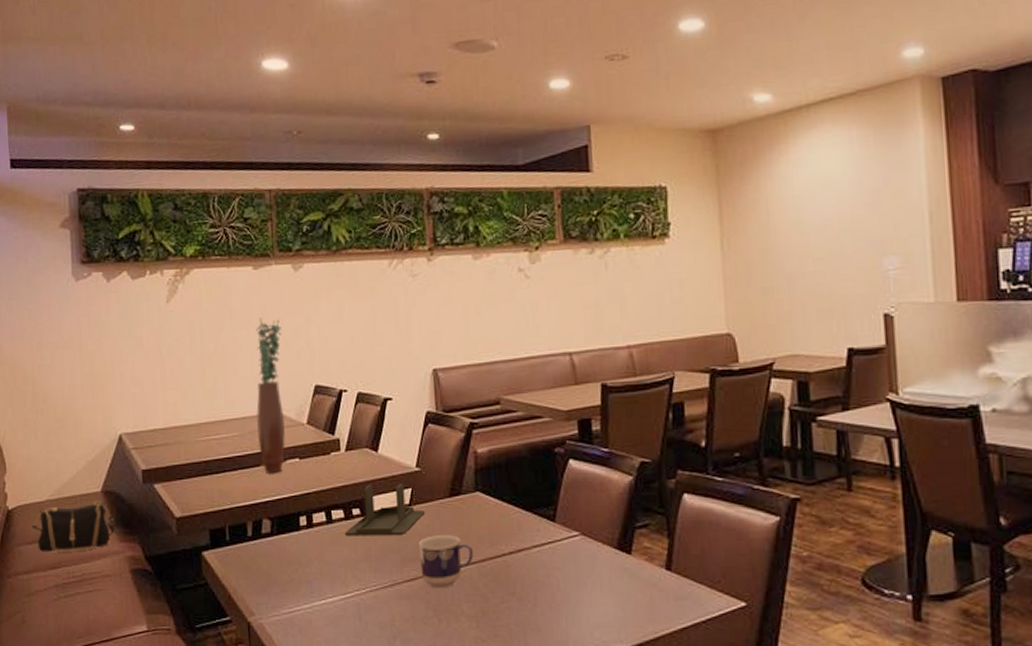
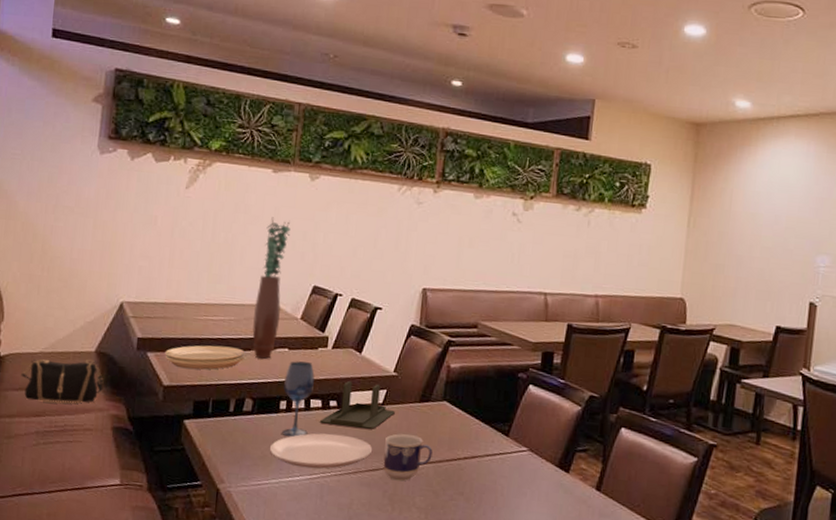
plate: none [172,465,255,496] -> present [164,345,245,370]
plate: none [295,545,407,587] -> present [269,433,373,469]
wineglass: none [300,470,334,554] -> present [282,361,315,437]

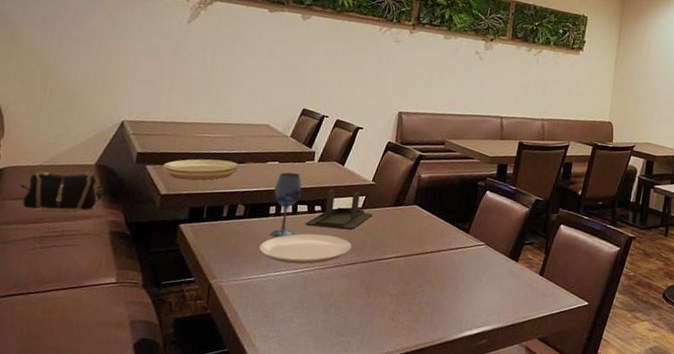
vase: present [252,217,291,360] -> none [246,49,284,171]
cup: present [383,433,433,481] -> none [361,233,404,273]

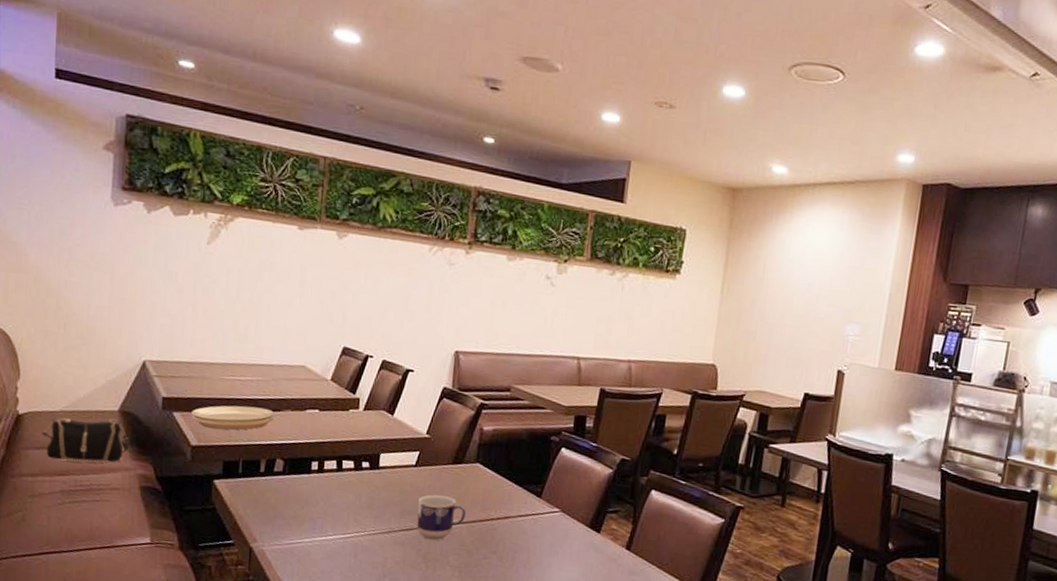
plate: present [259,233,352,264] -> none [302,493,406,528]
wineglass: present [271,172,302,237] -> none [314,422,346,497]
napkin holder: present [306,188,372,230] -> none [353,442,428,490]
cup: none [361,233,404,273] -> present [416,494,466,541]

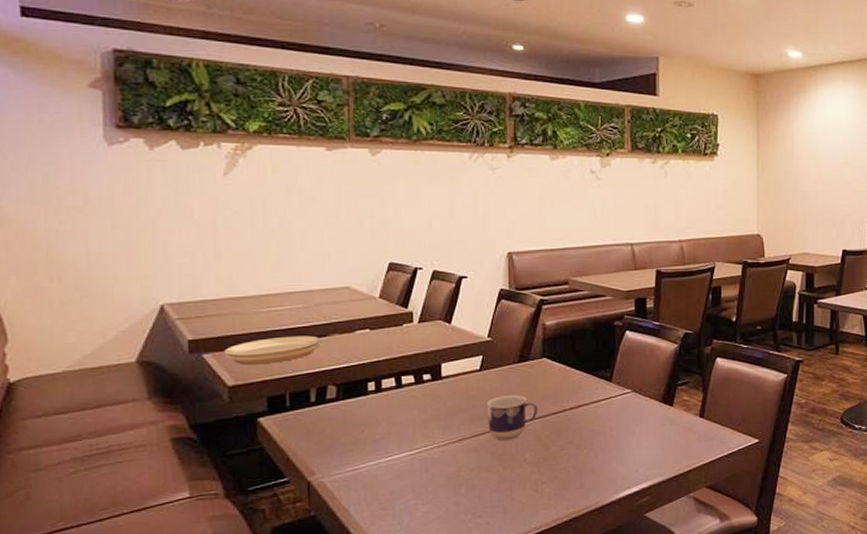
handbag: present [42,417,129,464] -> none [42,371,153,426]

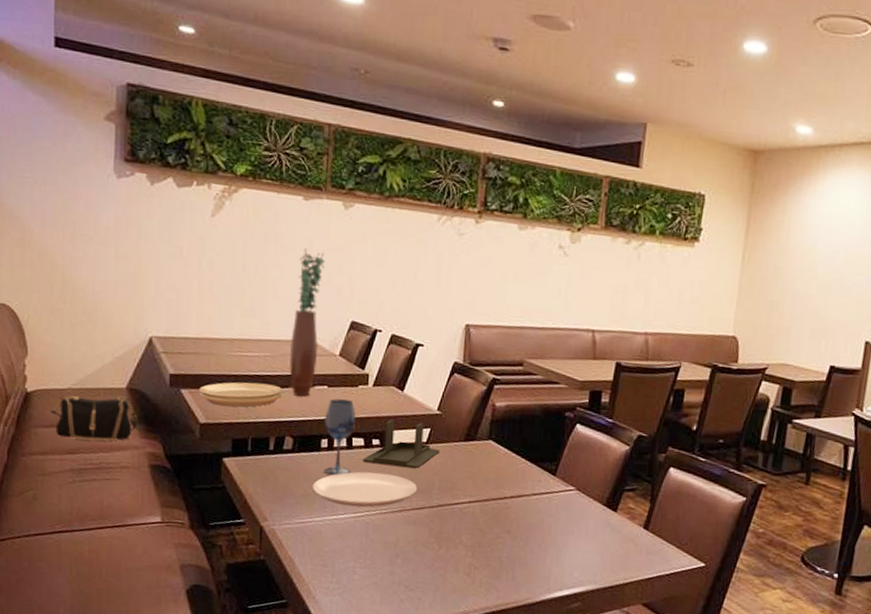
handbag: none [42,371,153,426] -> present [51,395,138,442]
vase: none [324,197,355,344] -> present [289,248,325,397]
plate: none [362,406,475,445] -> present [312,472,418,507]
wineglass: none [370,340,403,416] -> present [324,398,356,475]
napkin holder: none [415,351,494,398] -> present [363,419,439,468]
cup: present [486,395,538,441] -> none [428,472,479,520]

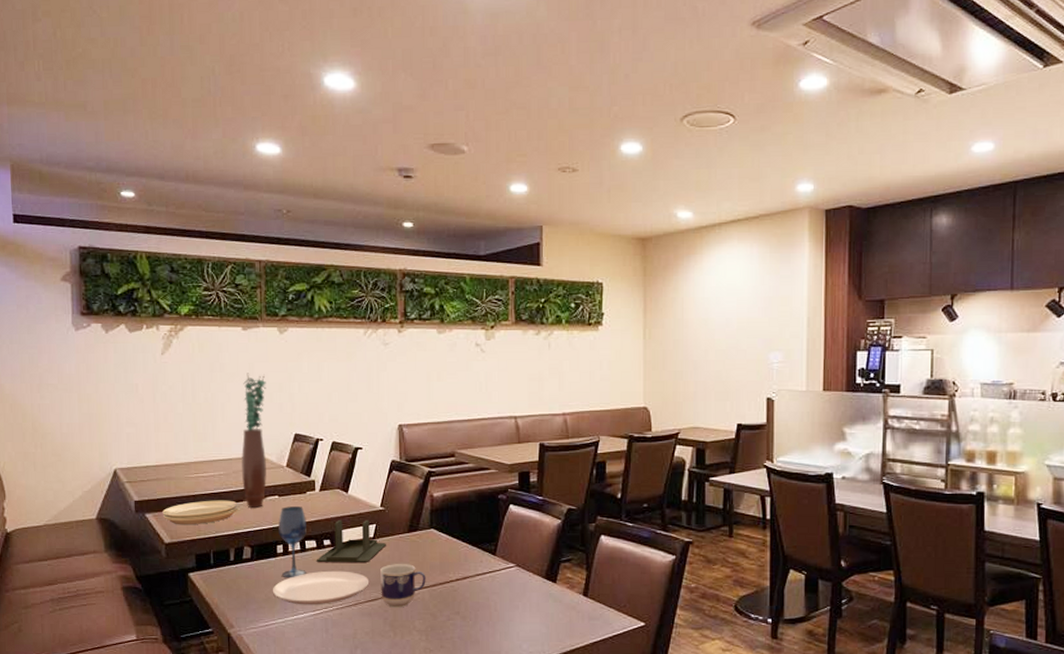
handbag: present [51,395,138,442] -> none [29,527,109,571]
cup: none [428,472,479,520] -> present [379,564,426,608]

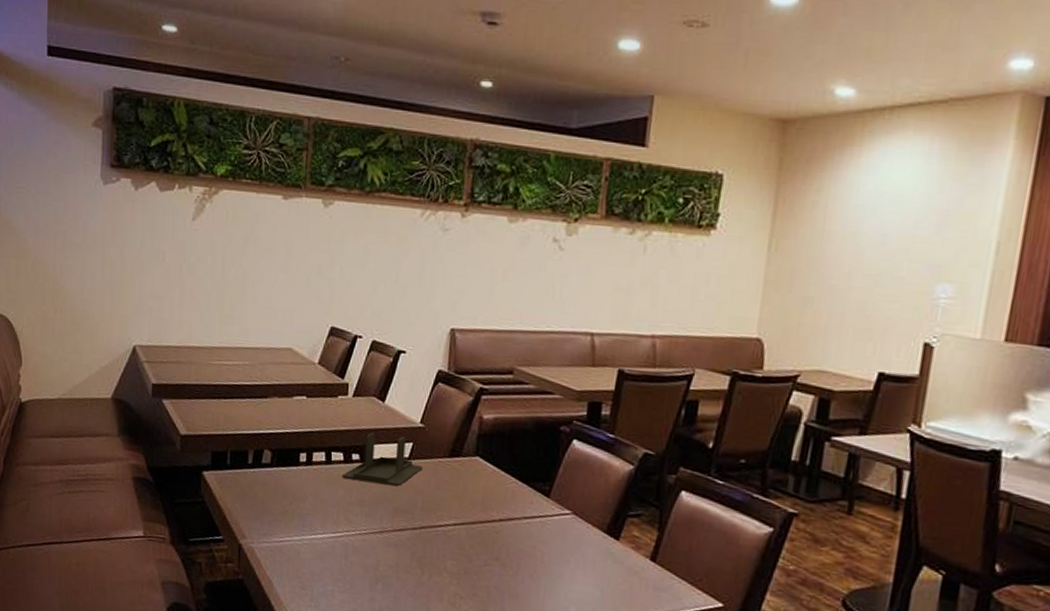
plate: present [162,500,238,525] -> none [180,392,262,419]
vase: present [241,373,267,509] -> none [268,250,304,408]
plate: present [272,570,370,605] -> none [290,488,399,527]
wineglass: present [278,506,307,577] -> none [303,410,335,492]
cup: present [379,564,426,608] -> none [410,491,465,543]

